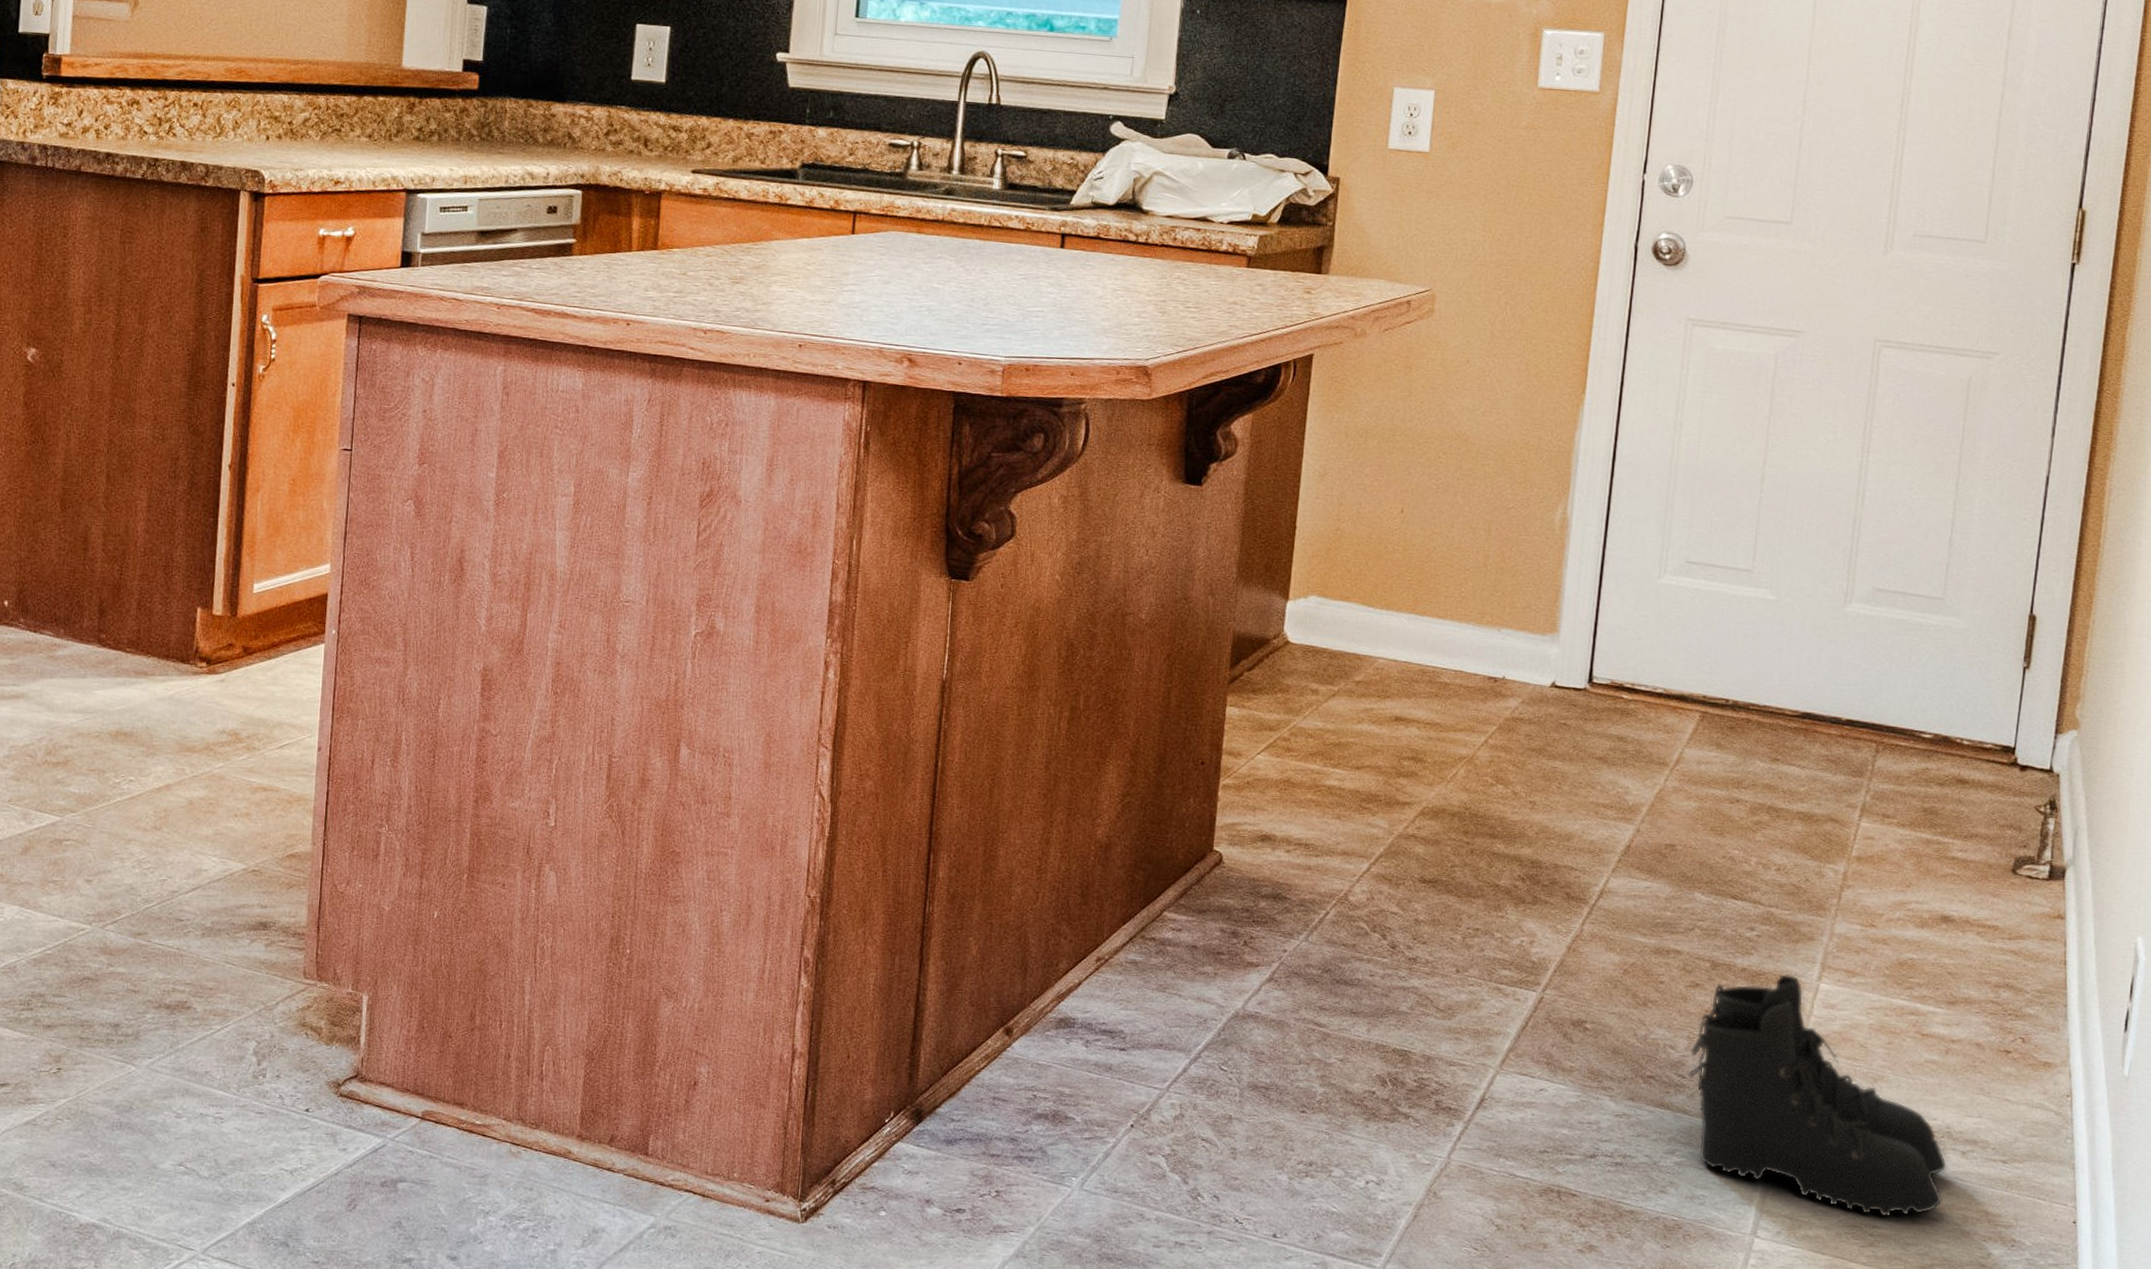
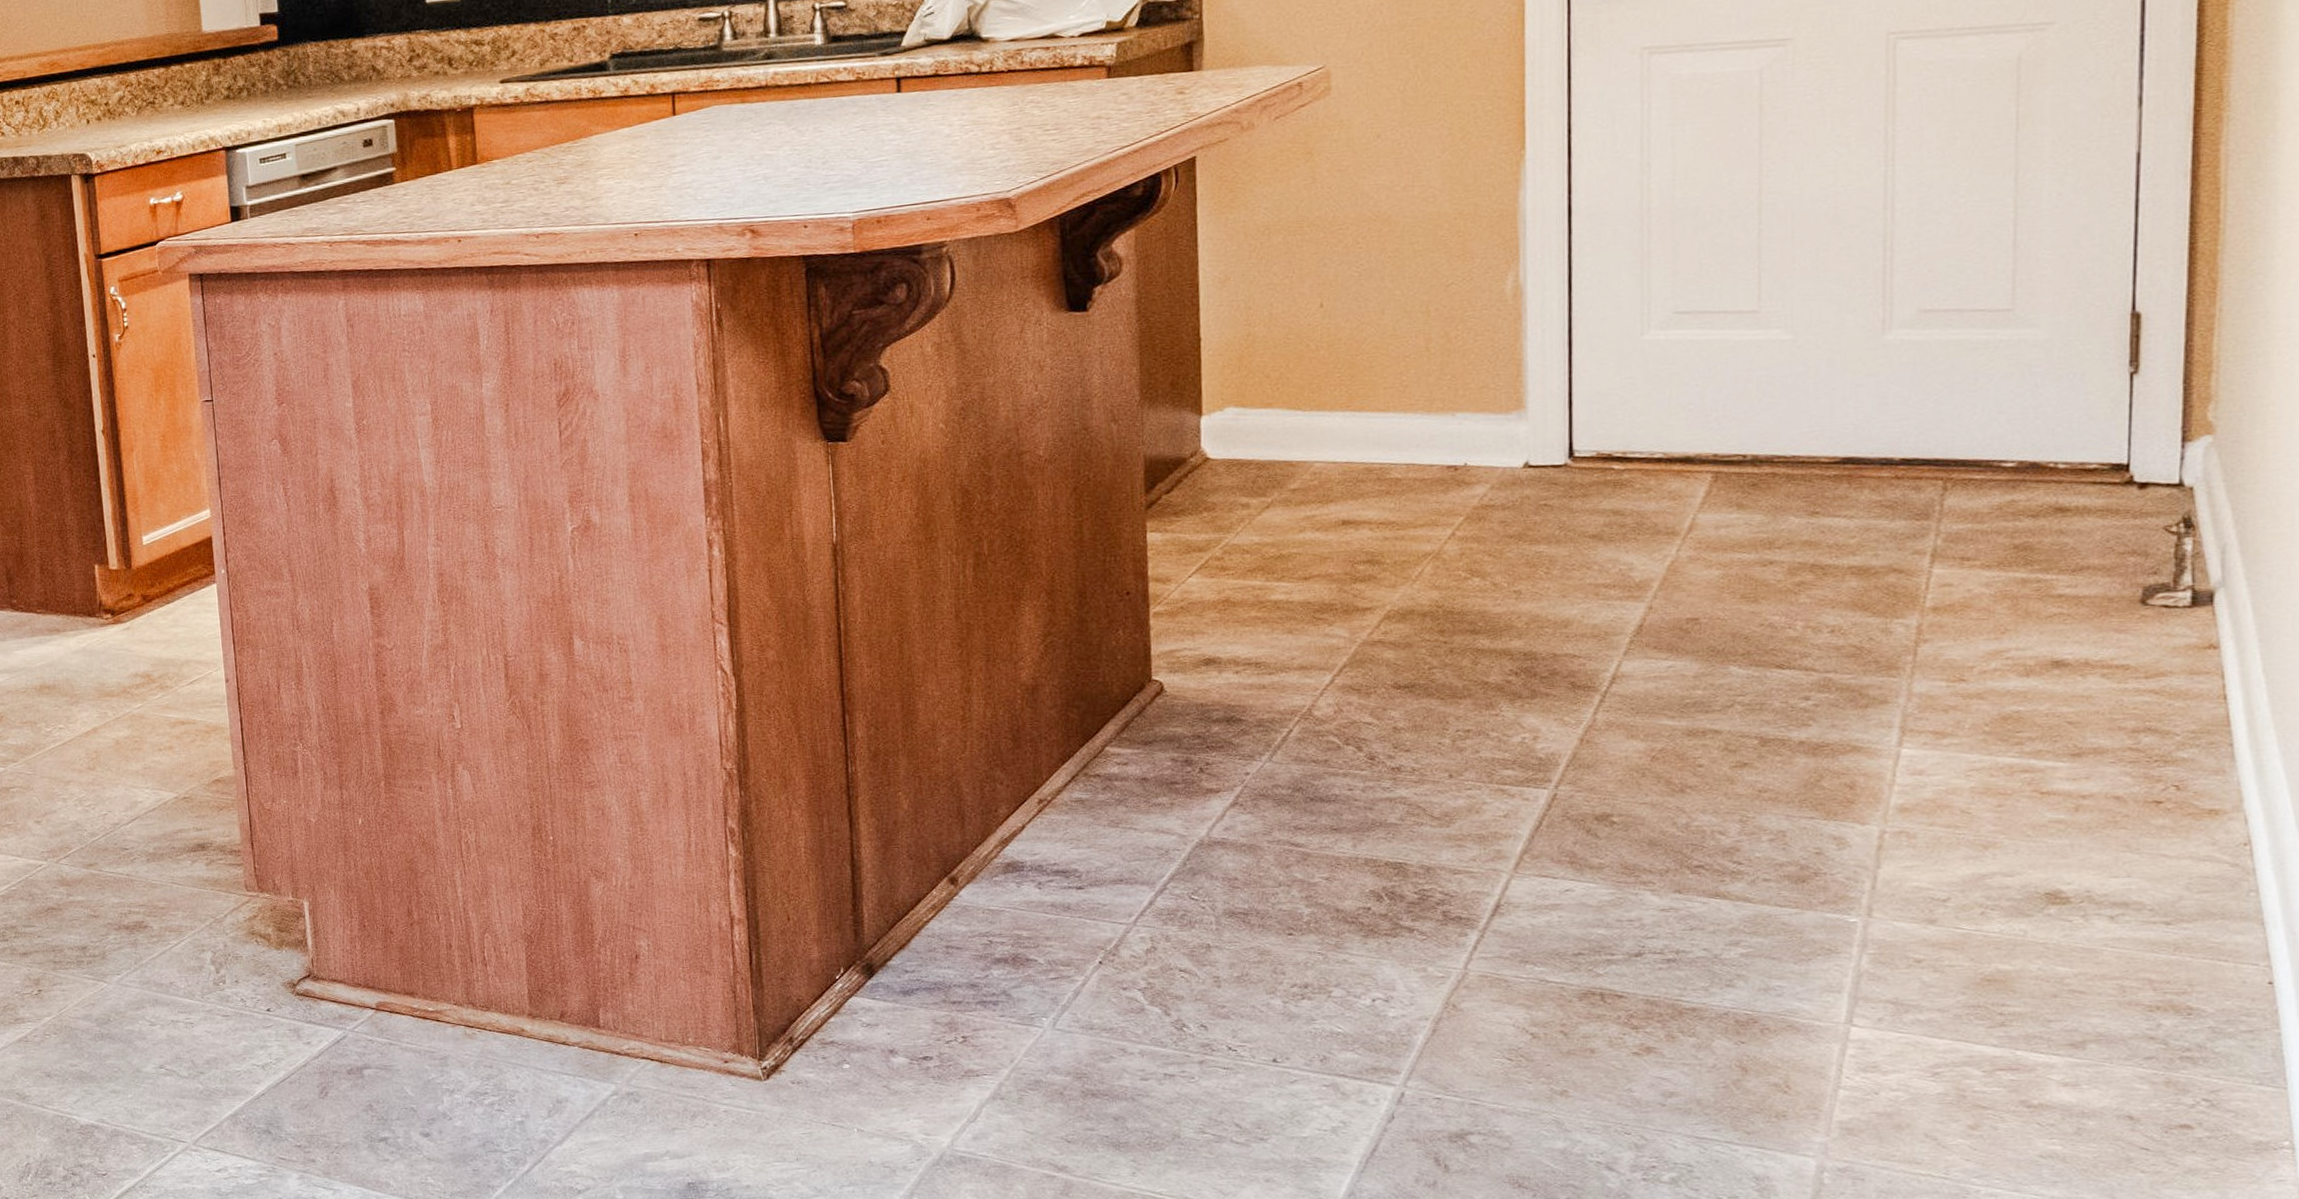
boots: present [1688,973,1948,1217] -> none [1745,742,2092,994]

